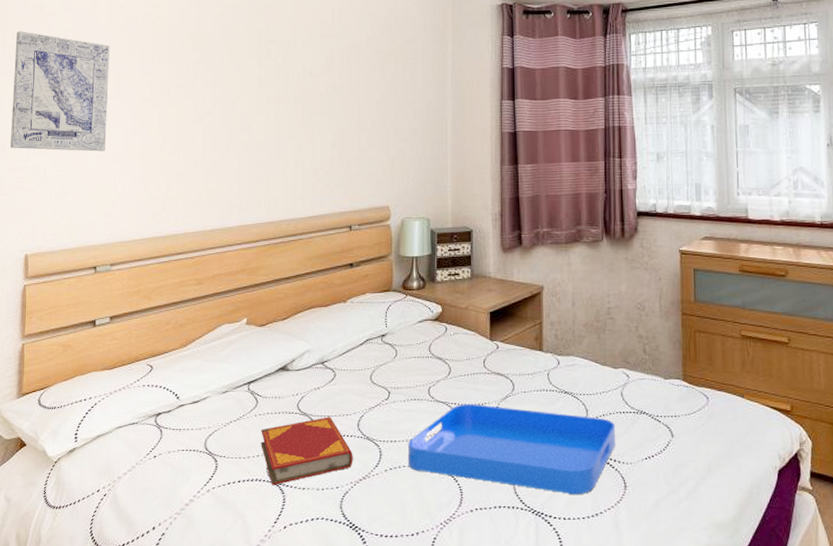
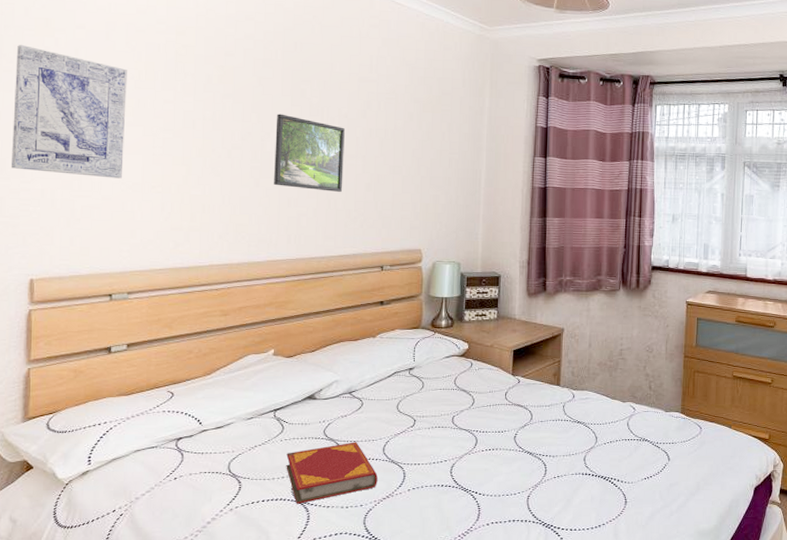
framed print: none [243,76,310,151] -> present [274,113,345,192]
serving tray: present [408,404,616,495] -> none [431,431,621,510]

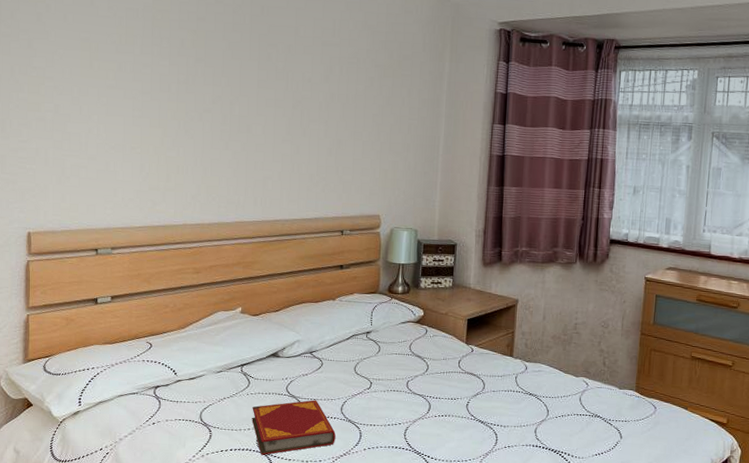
wall art: present [10,45,127,179] -> none [10,11,110,140]
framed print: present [274,113,345,192] -> none [242,78,308,156]

